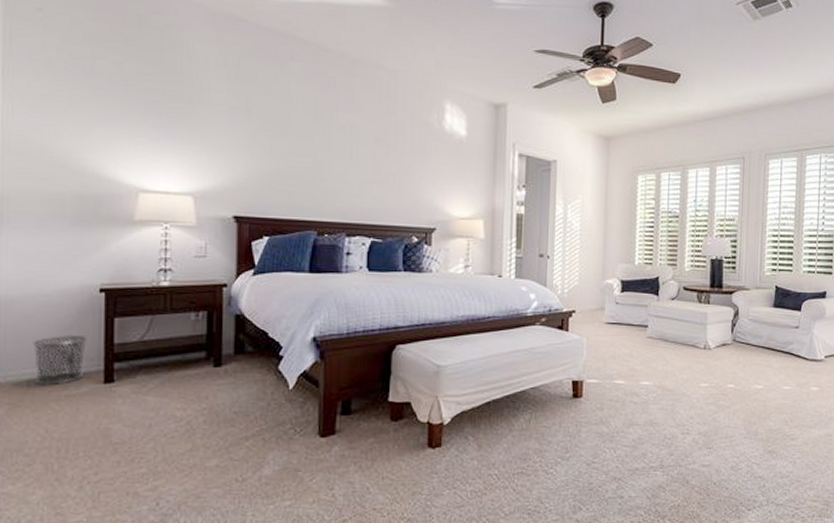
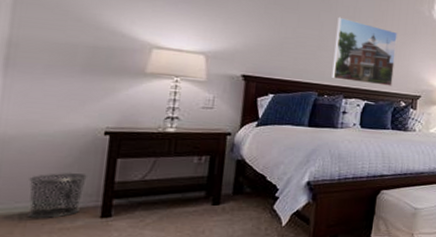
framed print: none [331,138,403,219] -> present [331,17,398,86]

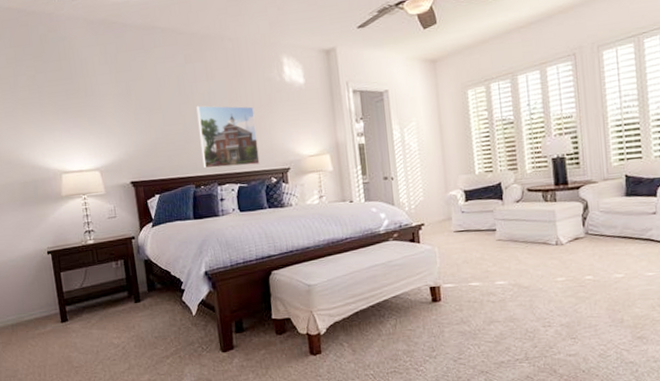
waste bin: present [28,172,89,218] -> none [10,288,47,327]

